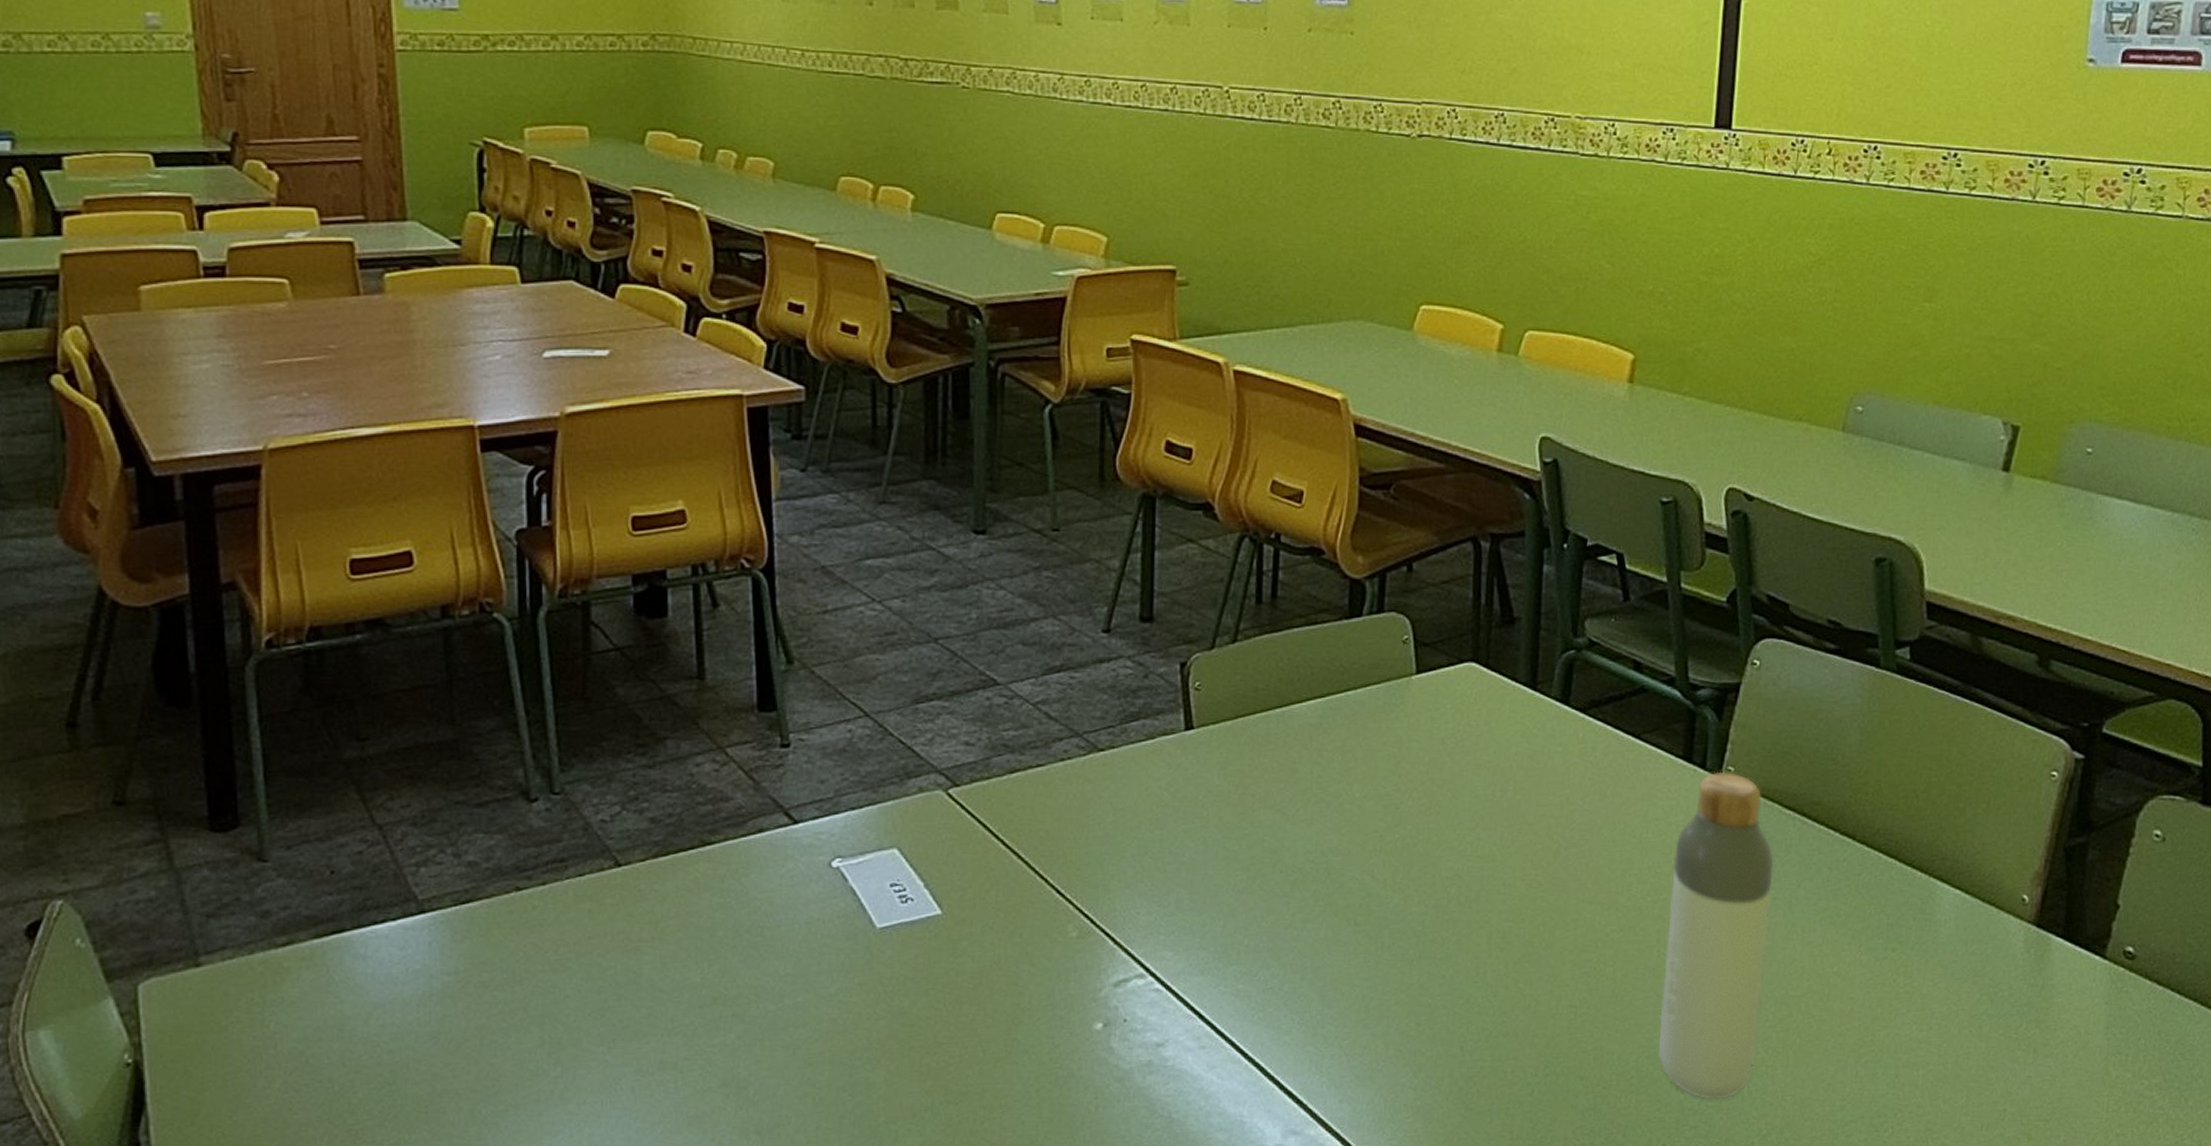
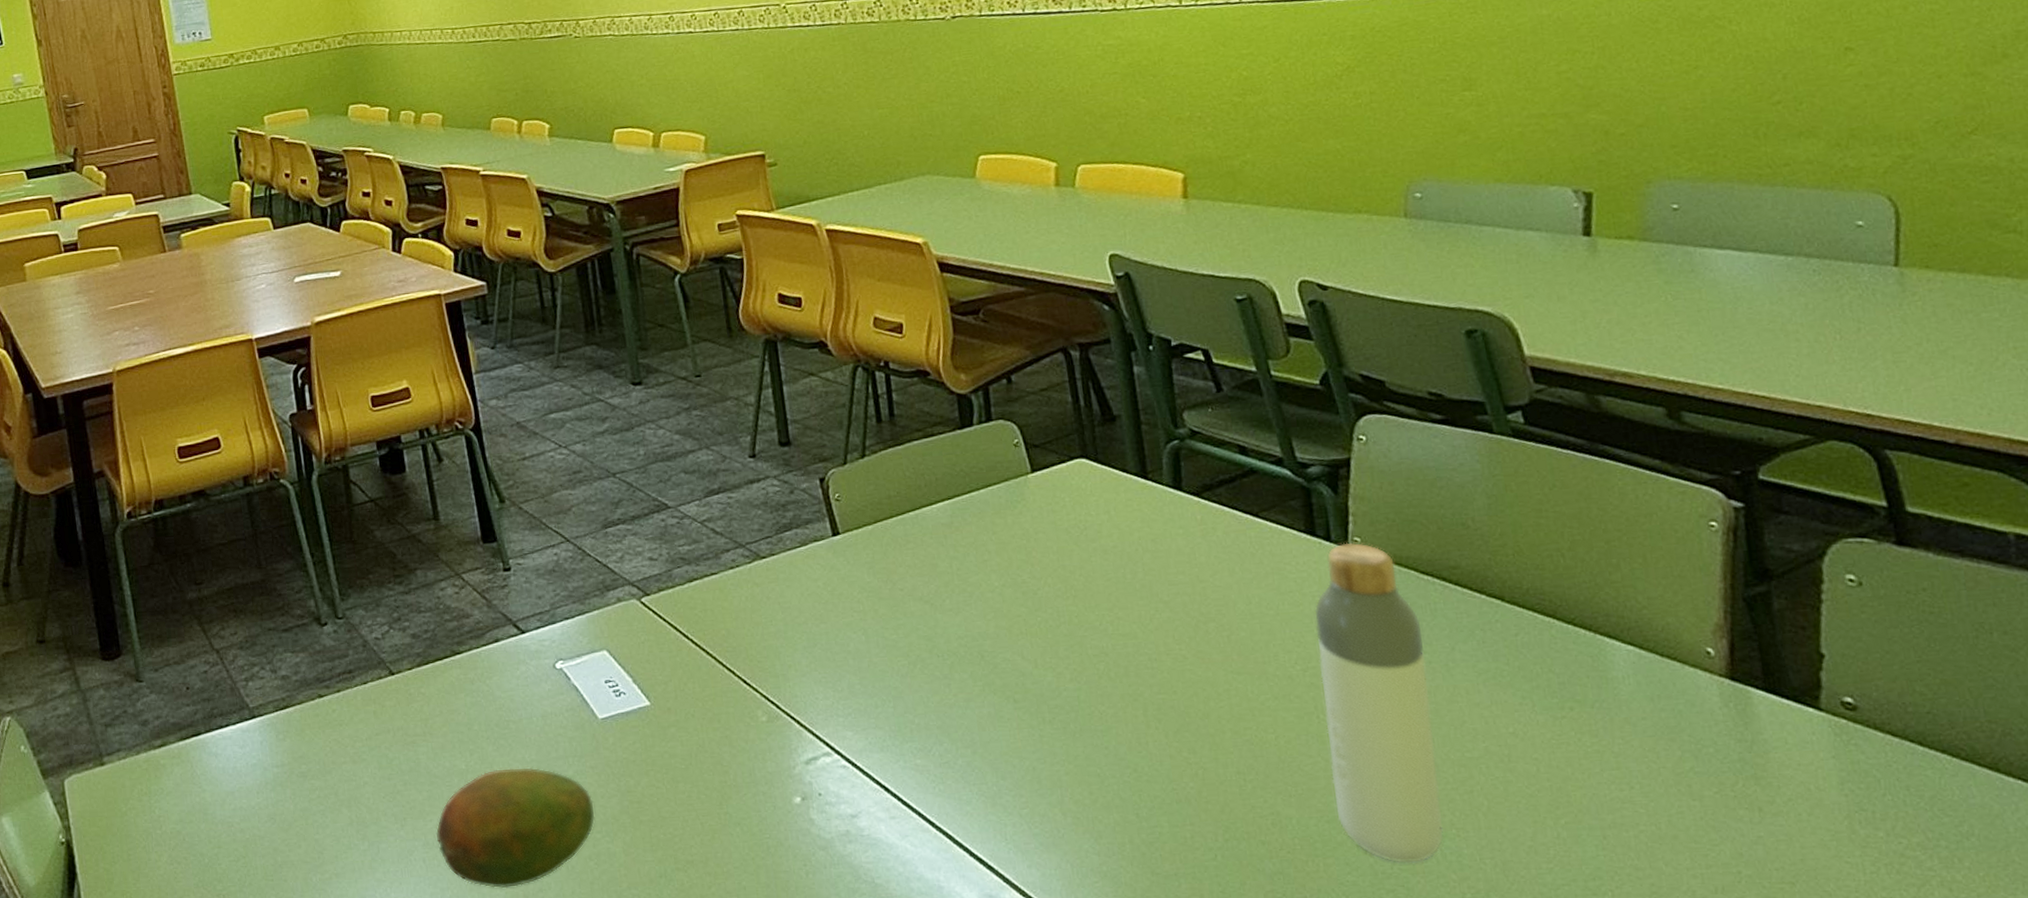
fruit: none [652,982,857,1123] -> present [435,767,595,889]

